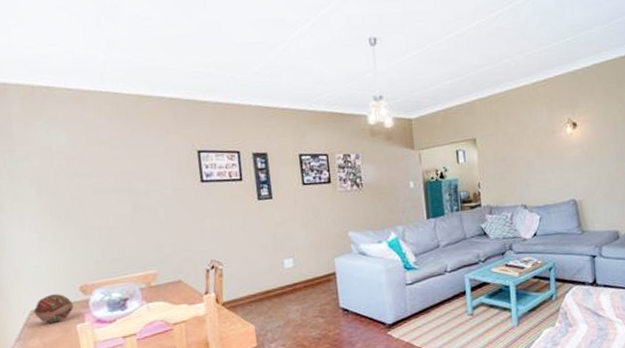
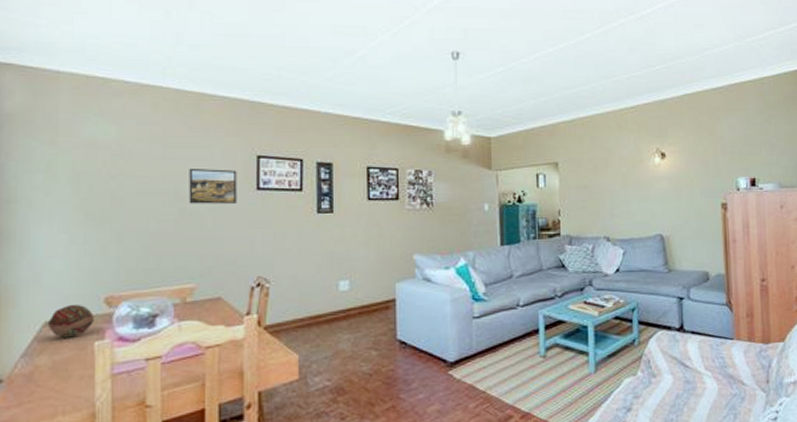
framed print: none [137,165,185,199] -> present [189,168,237,204]

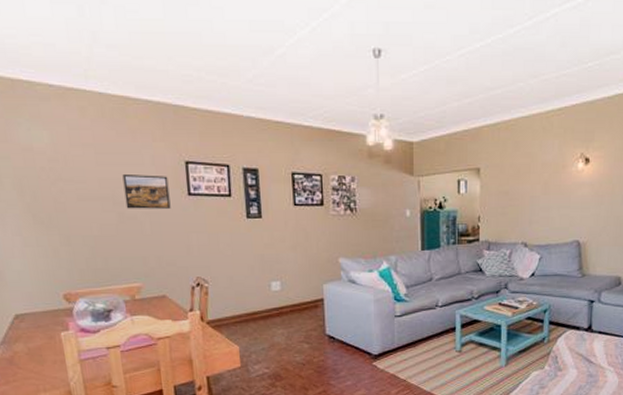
decorative ball: present [47,304,94,338] -> none [17,299,58,329]

